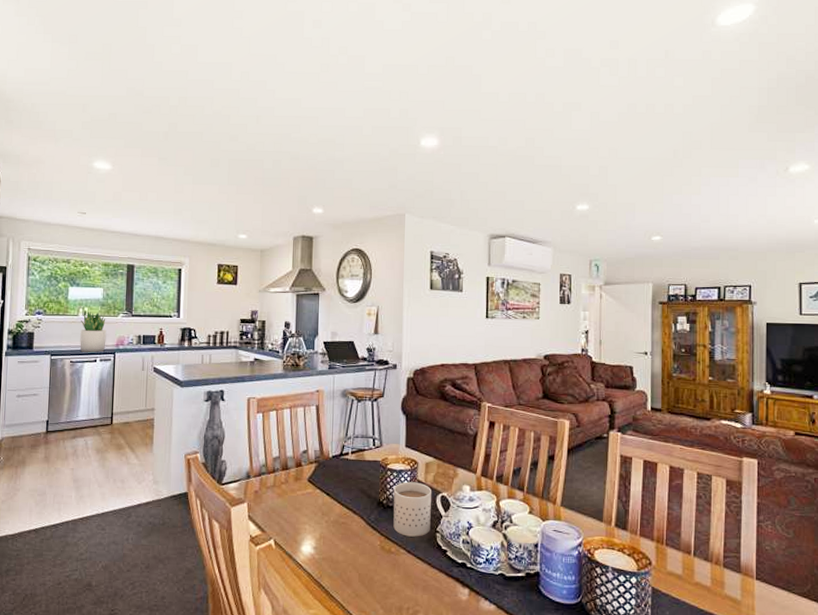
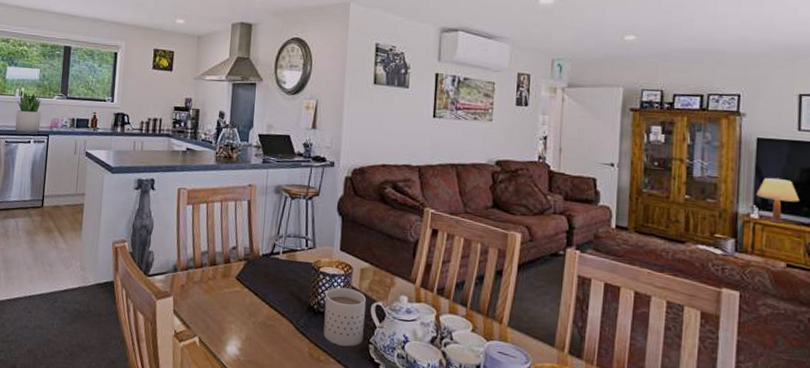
table lamp: none [768,357,804,398] -> present [756,177,800,225]

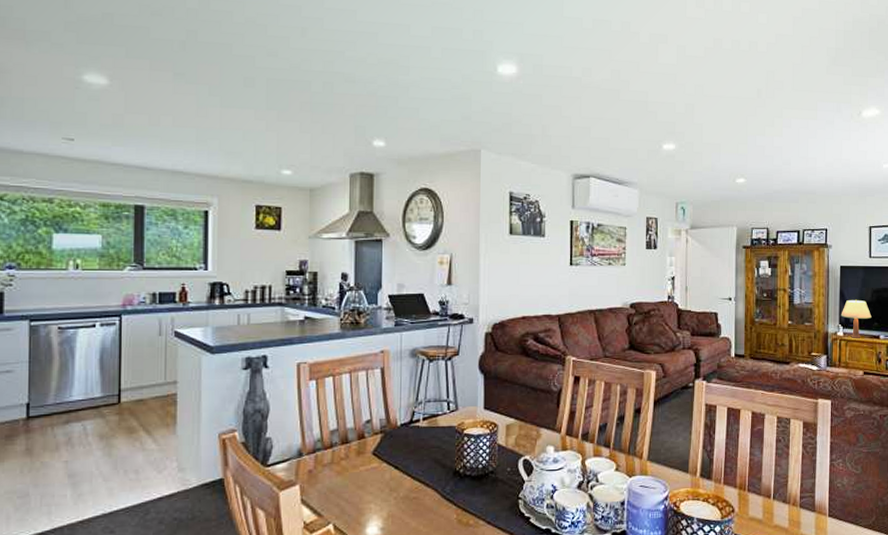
planter: present [15,91,42,134] -> none [70,262,109,315]
mug: present [323,287,367,347] -> none [470,446,514,507]

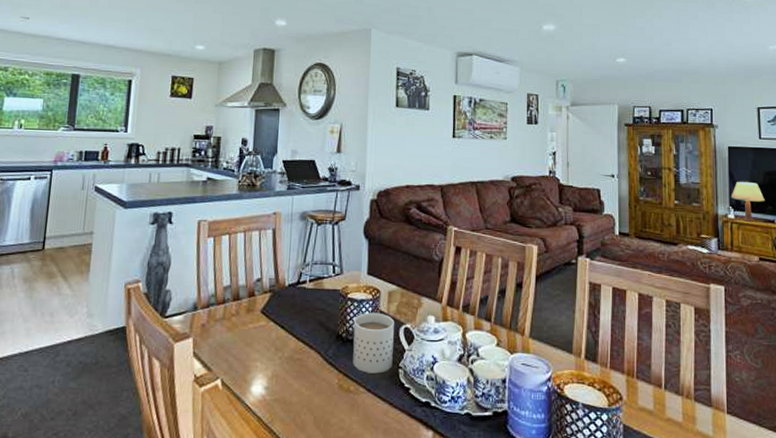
mug: none [470,446,514,507] -> present [352,312,395,374]

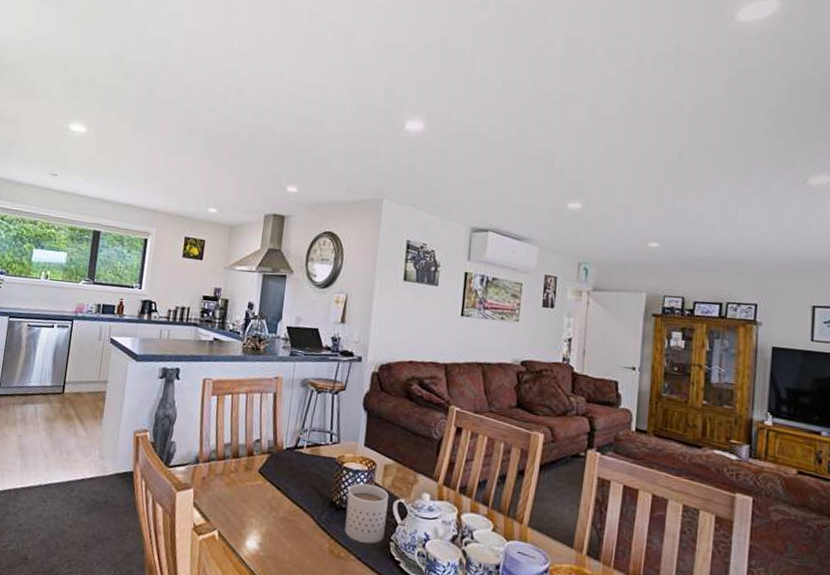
table lamp: present [731,181,765,223] -> none [770,386,812,433]

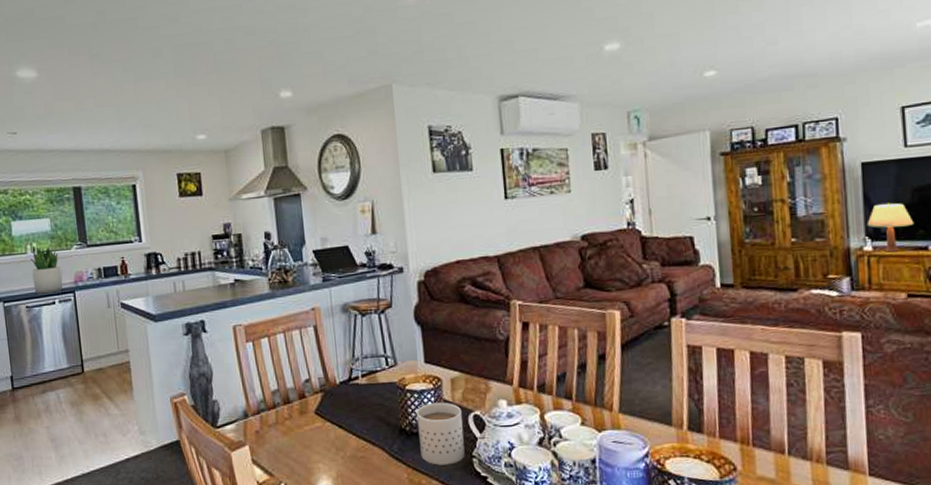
planter: none [39,274,69,318] -> present [29,243,63,295]
table lamp: none [770,386,812,433] -> present [867,203,914,254]

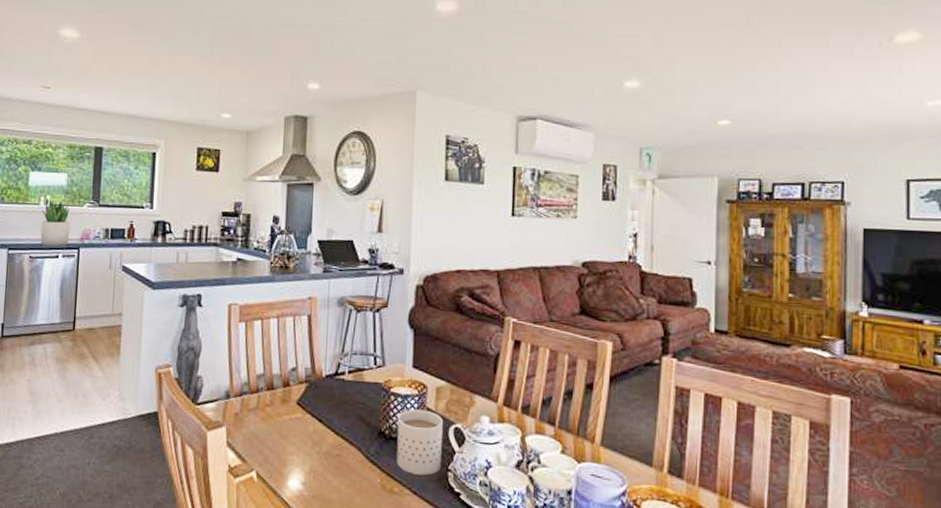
table lamp: present [867,203,914,254] -> none [864,271,911,323]

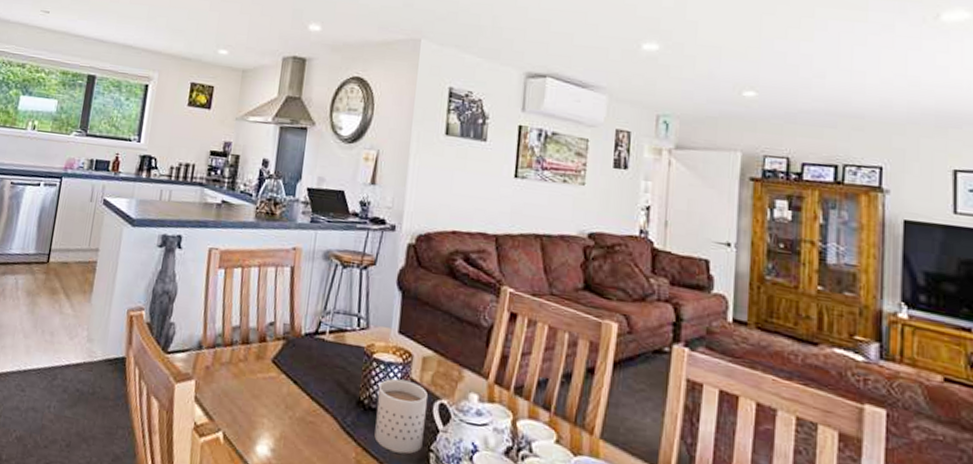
planter: present [40,198,71,247] -> none [24,125,59,175]

